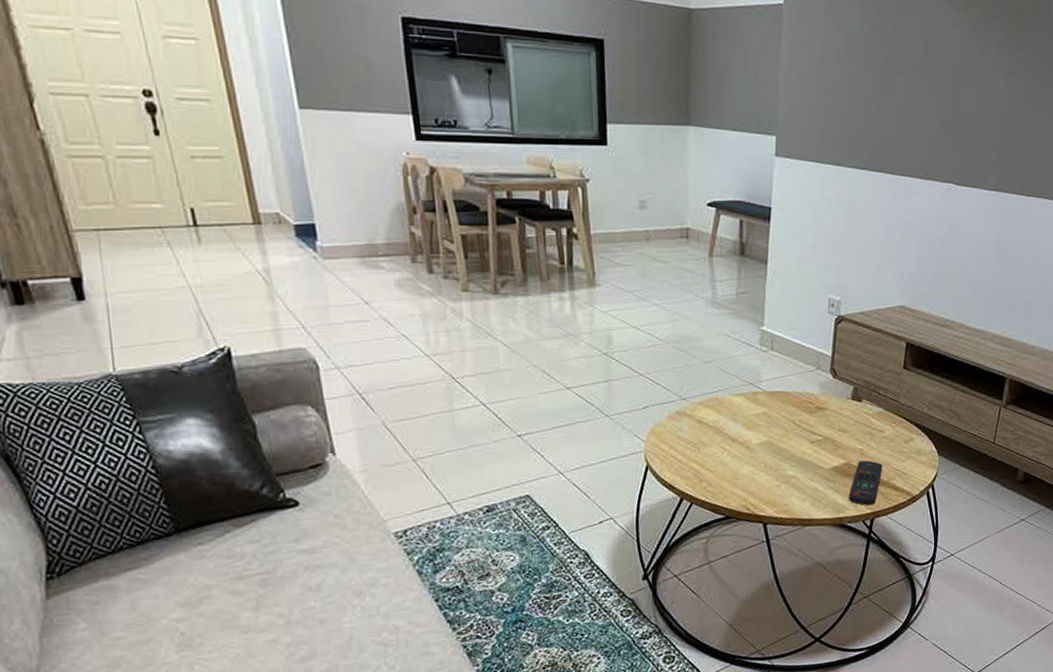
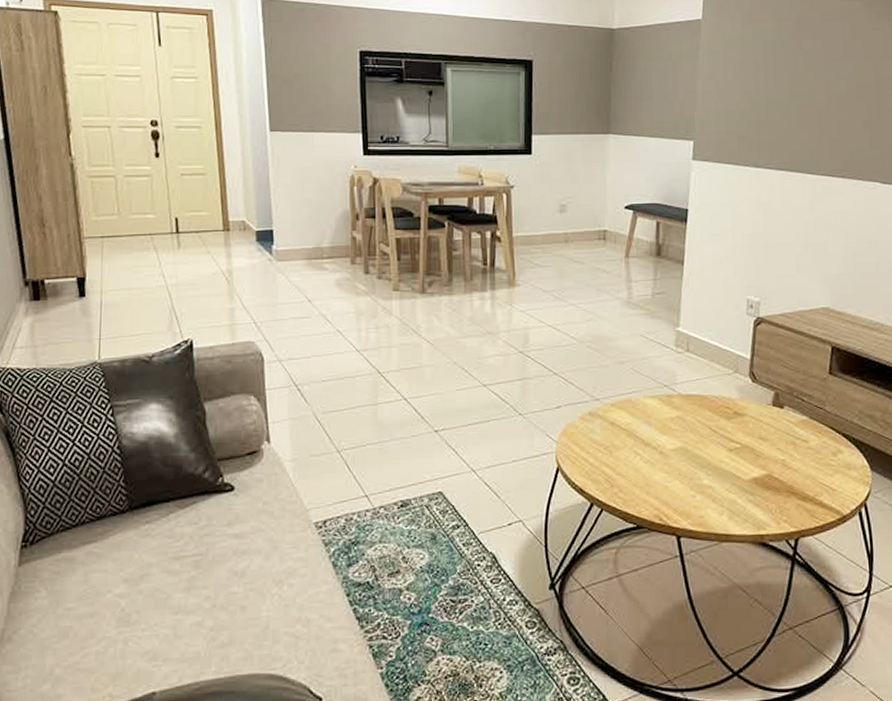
remote control: present [849,460,883,506] -> none [770,472,808,523]

